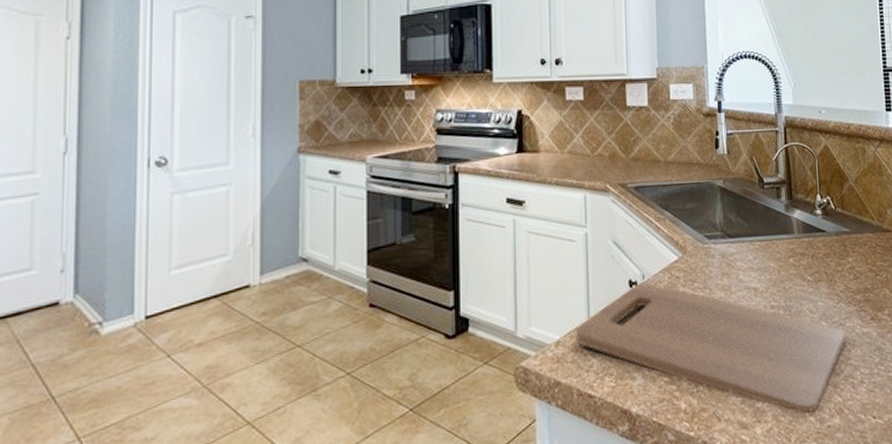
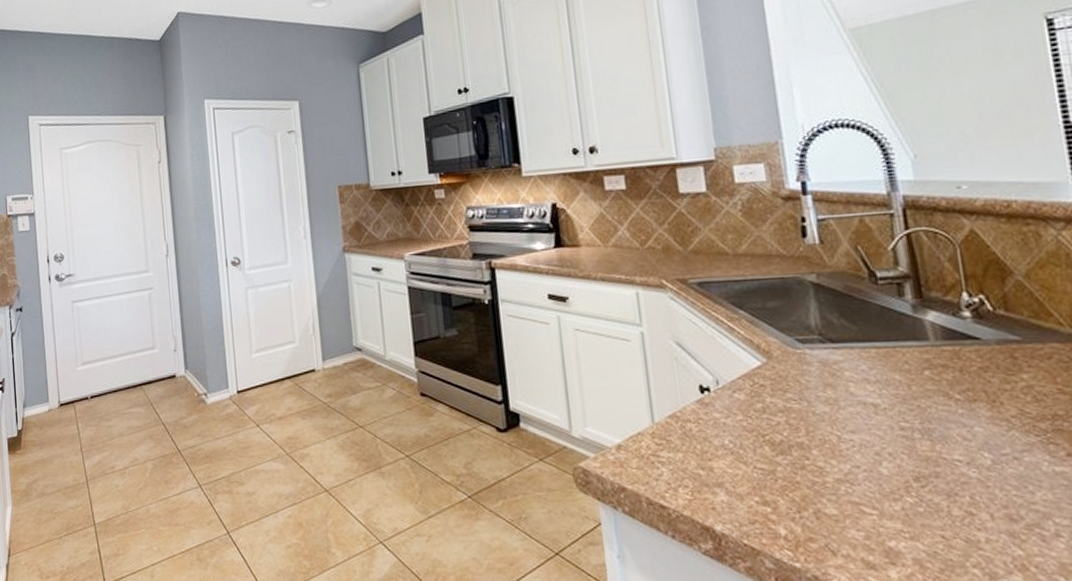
cutting board: present [575,282,845,413] -> none [638,388,1024,563]

